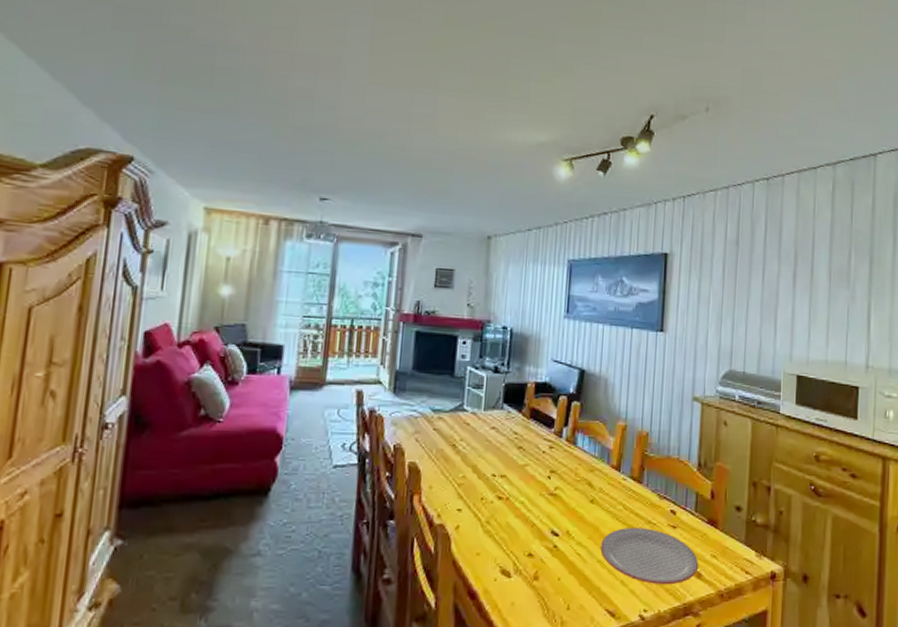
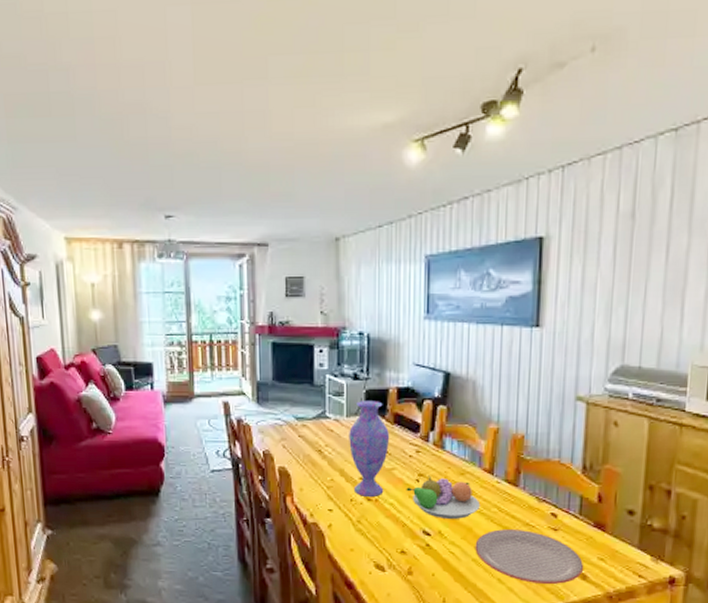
vase: none [484,394,526,495] -> present [349,401,390,497]
fruit bowl: none [537,472,608,517] -> present [406,475,481,519]

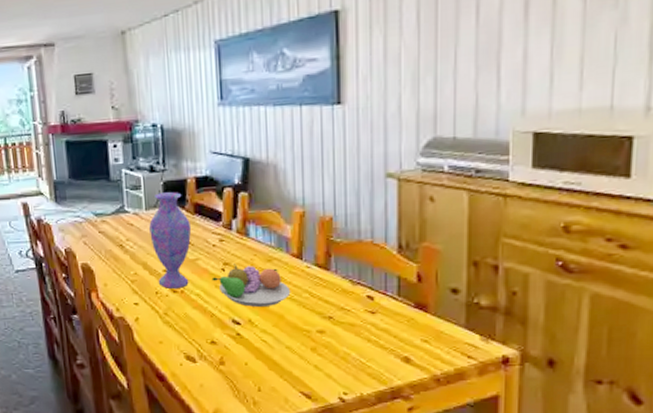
plate: present [475,529,584,585] -> none [288,314,407,370]

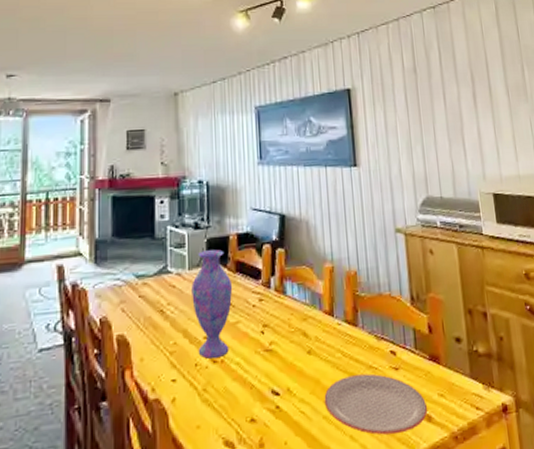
fruit bowl: present [211,264,291,307] -> none [251,325,325,373]
plate: none [288,314,407,370] -> present [324,373,428,435]

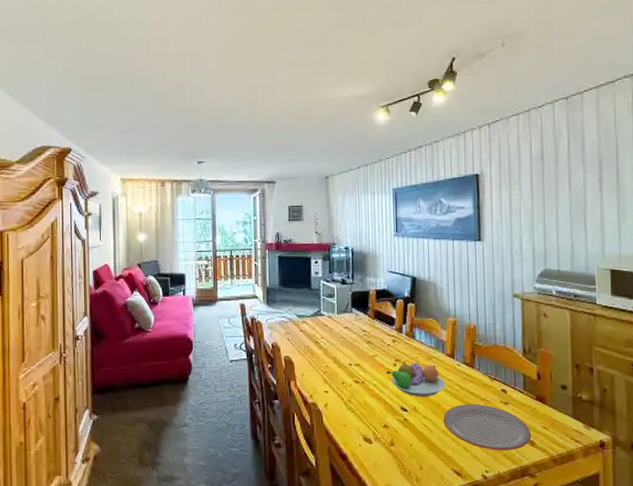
vase: present [191,249,233,359] -> none [339,301,372,379]
fruit bowl: none [251,325,325,373] -> present [386,360,446,396]

